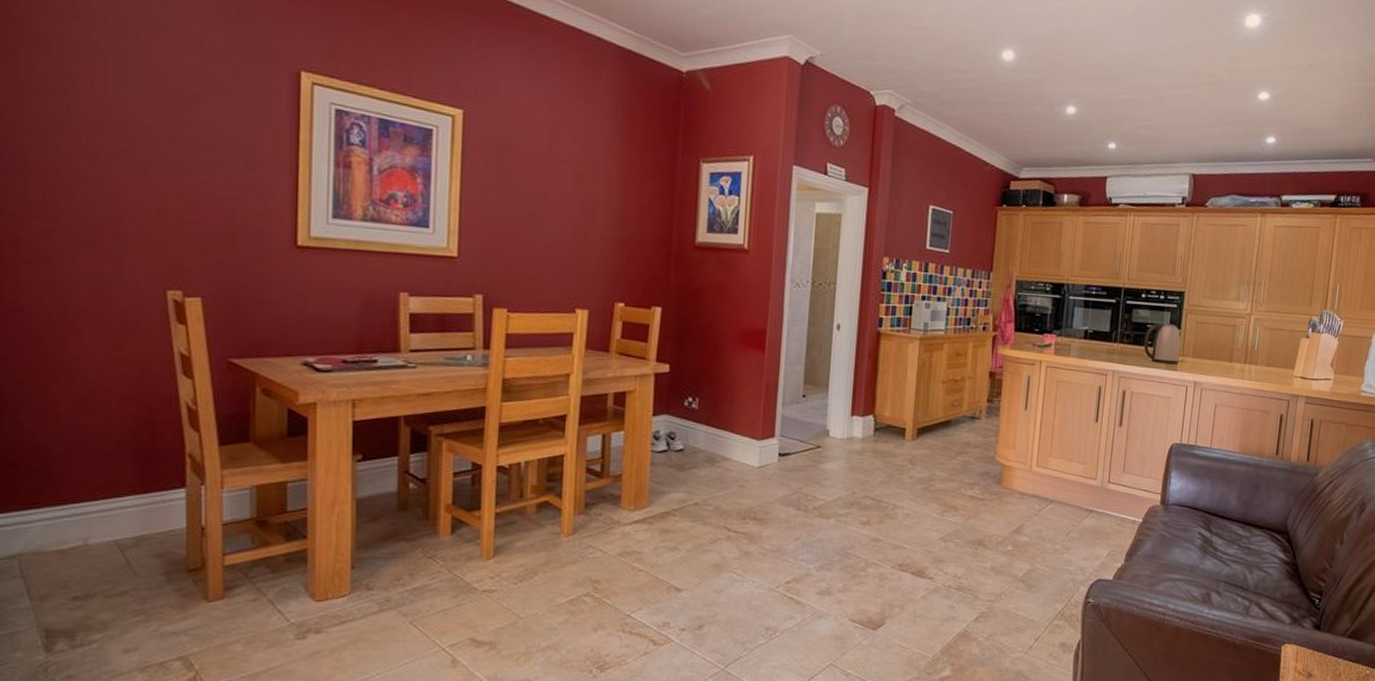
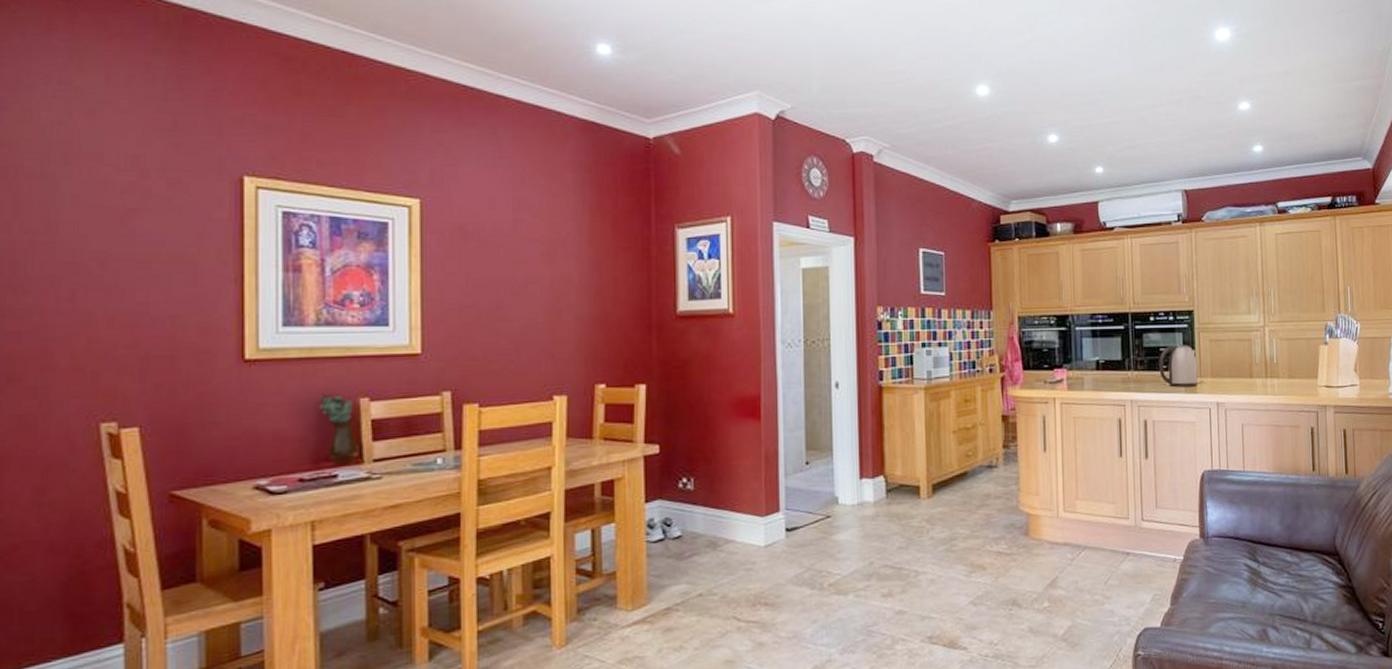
vase: none [362,284,399,352] -> present [318,393,360,465]

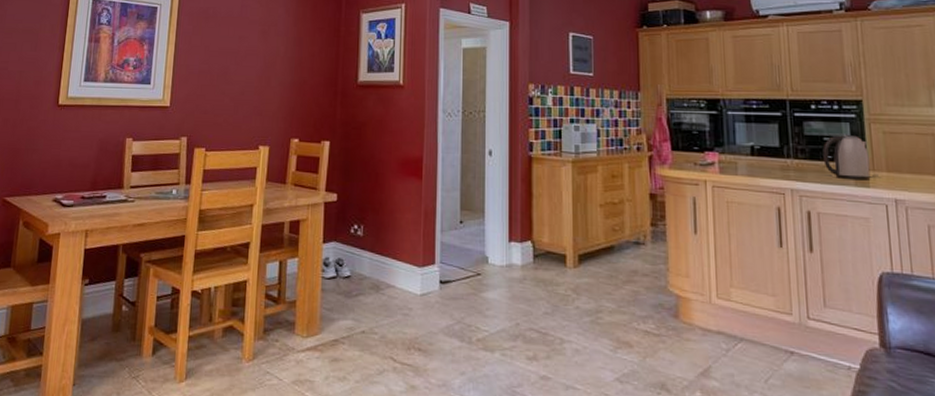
vase: present [318,393,360,465] -> none [99,132,123,189]

